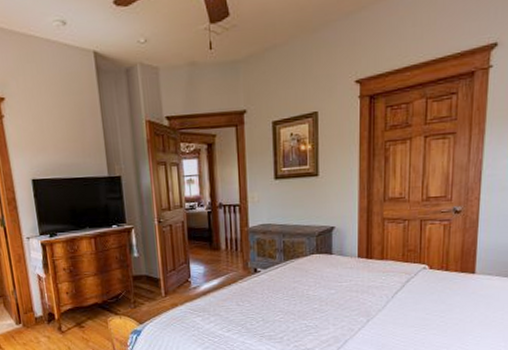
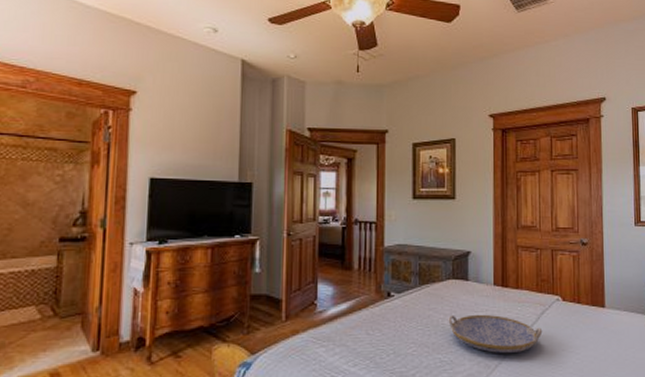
serving tray: none [313,284,407,319] -> present [448,314,543,354]

